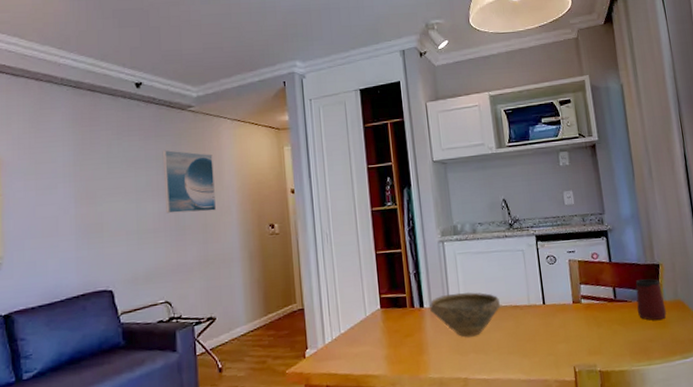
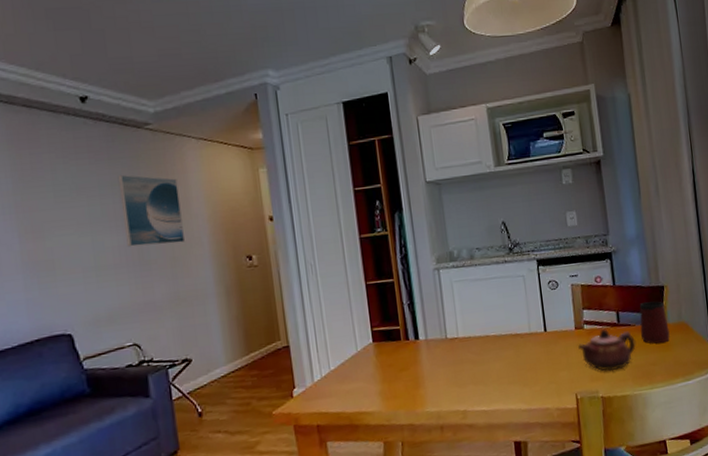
bowl: present [430,291,501,337] -> none [425,321,501,369]
teapot: none [576,303,633,346] -> present [578,328,637,372]

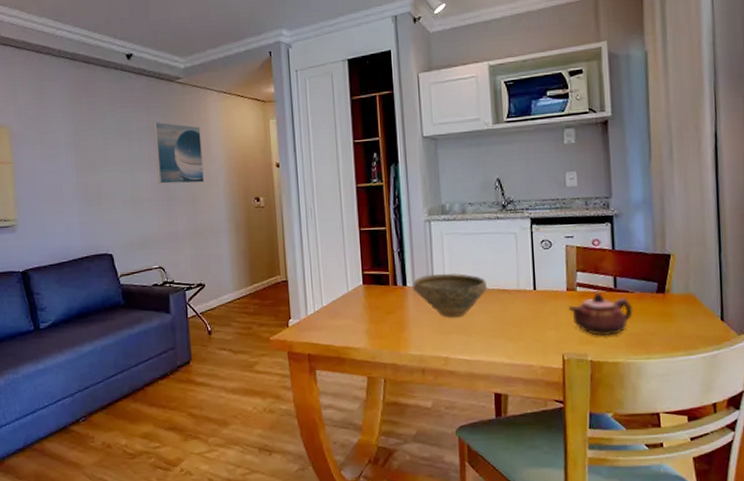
bowl: none [425,321,501,369] -> present [413,273,488,318]
mug: present [639,301,670,344] -> none [640,269,673,314]

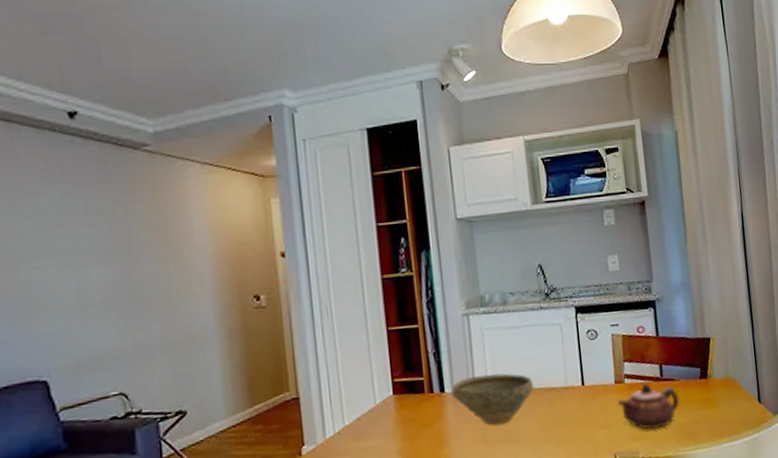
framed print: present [153,121,204,184] -> none [108,200,183,283]

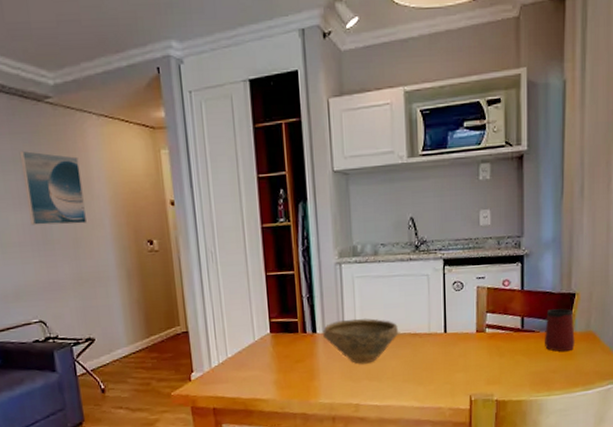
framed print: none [108,200,183,283] -> present [19,150,86,226]
teapot: present [618,383,680,430] -> none [478,333,539,376]
mug: none [684,354,716,401] -> present [545,308,575,352]

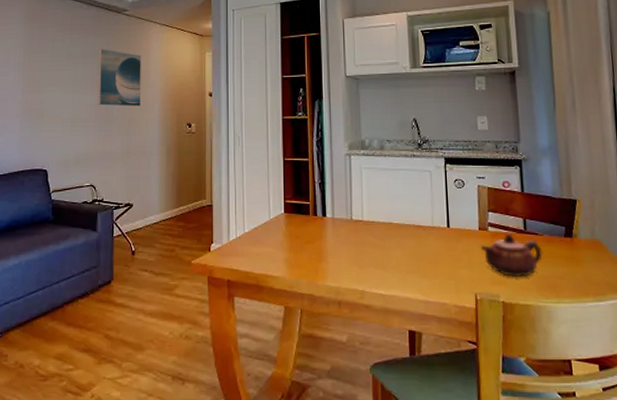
bowl: present [323,318,399,364] -> none [332,206,404,251]
teapot: none [478,333,539,376] -> present [481,233,543,278]
mug: present [545,308,575,352] -> none [548,213,581,258]

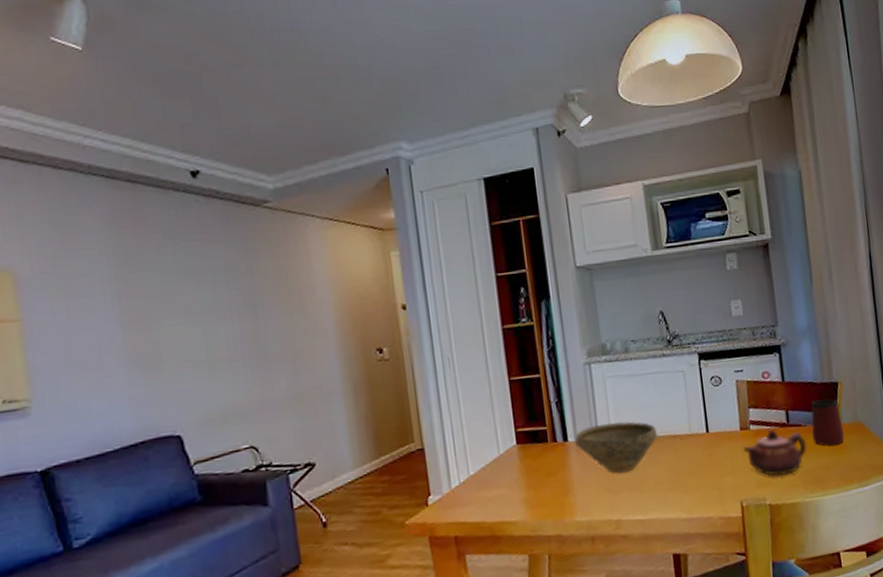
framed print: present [97,48,141,107] -> none [232,257,307,339]
bowl: none [332,206,404,251] -> present [575,421,658,474]
mug: none [548,213,581,258] -> present [811,399,845,446]

